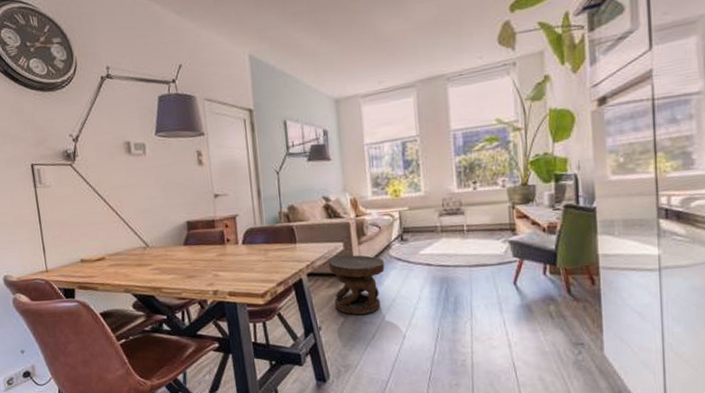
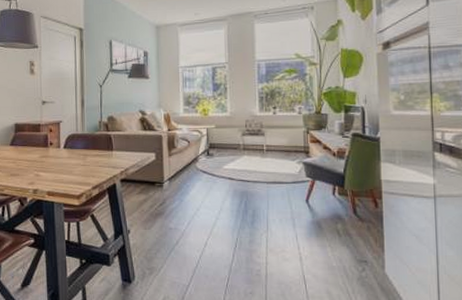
side table: present [329,255,385,315] -> none [141,164,191,220]

